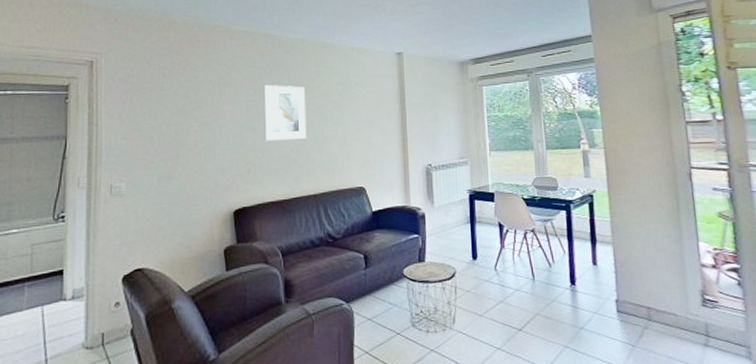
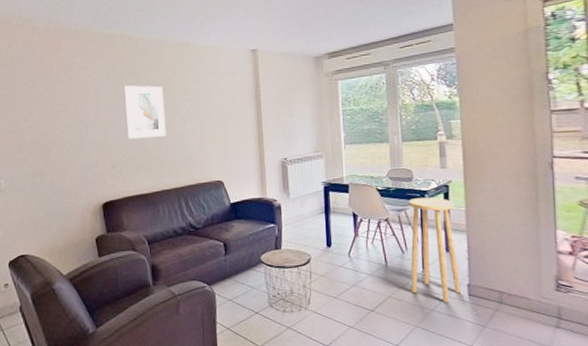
stool: none [554,207,609,321] -> present [409,197,461,303]

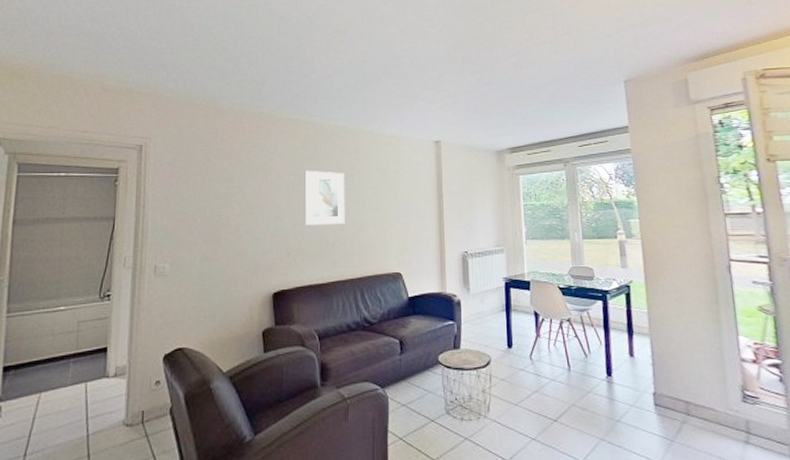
stool: present [409,197,461,303] -> none [590,298,646,413]

